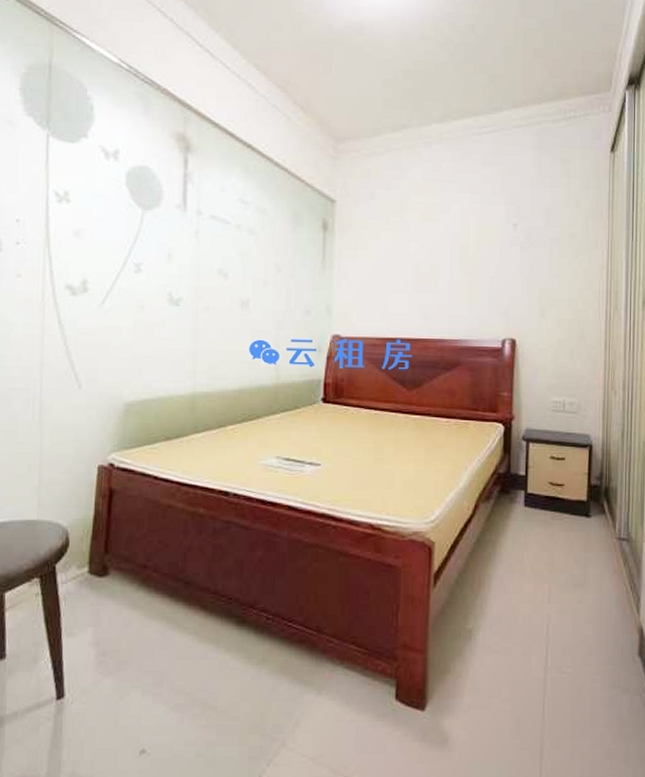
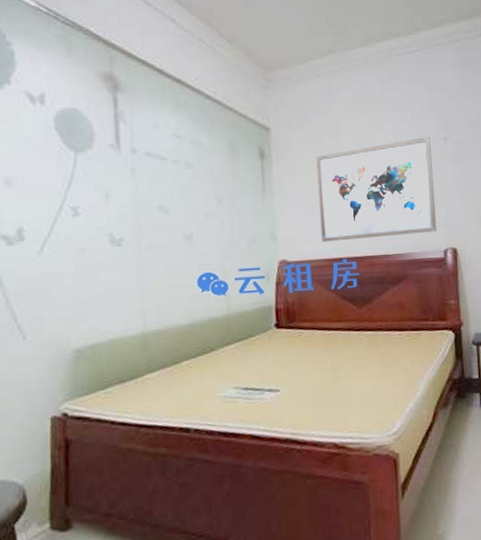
wall art: none [377,221,499,321] -> present [316,137,437,242]

